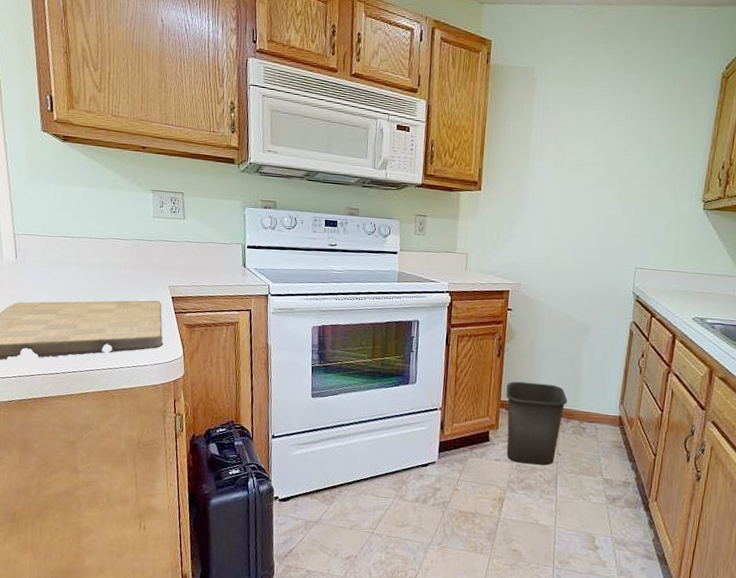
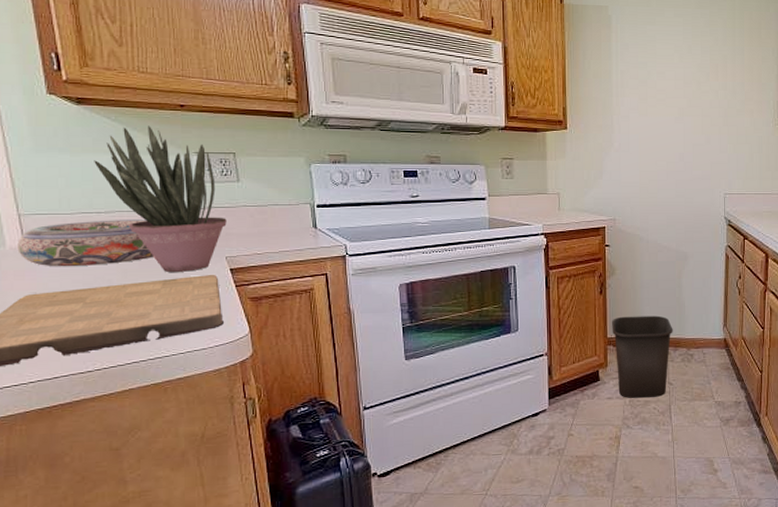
bowl: none [11,244,112,283] -> present [17,219,154,267]
potted plant: none [72,163,172,296] -> present [94,125,227,272]

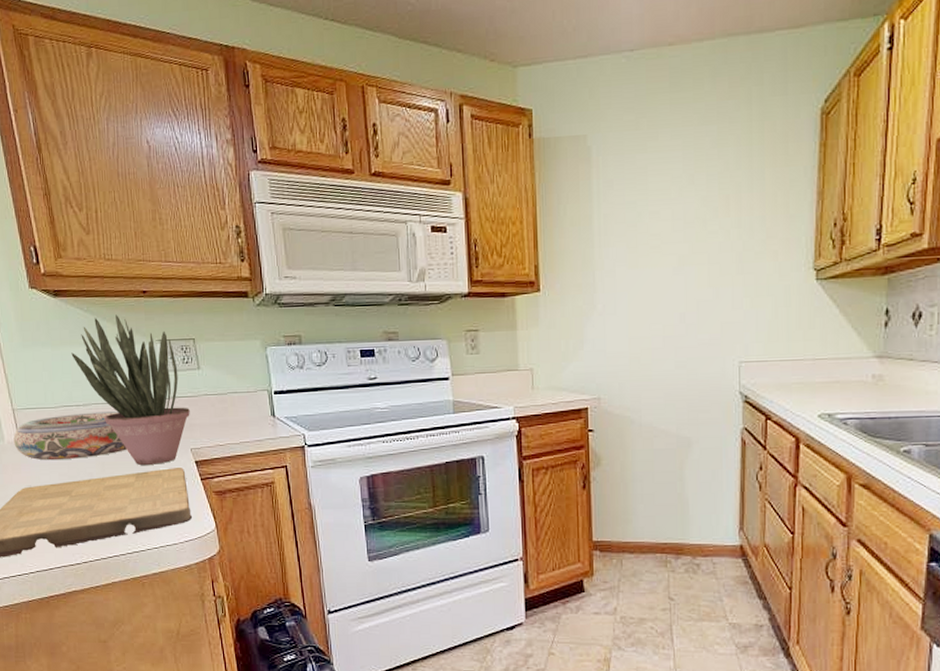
waste bin: present [612,315,673,398] -> none [598,515,674,614]

